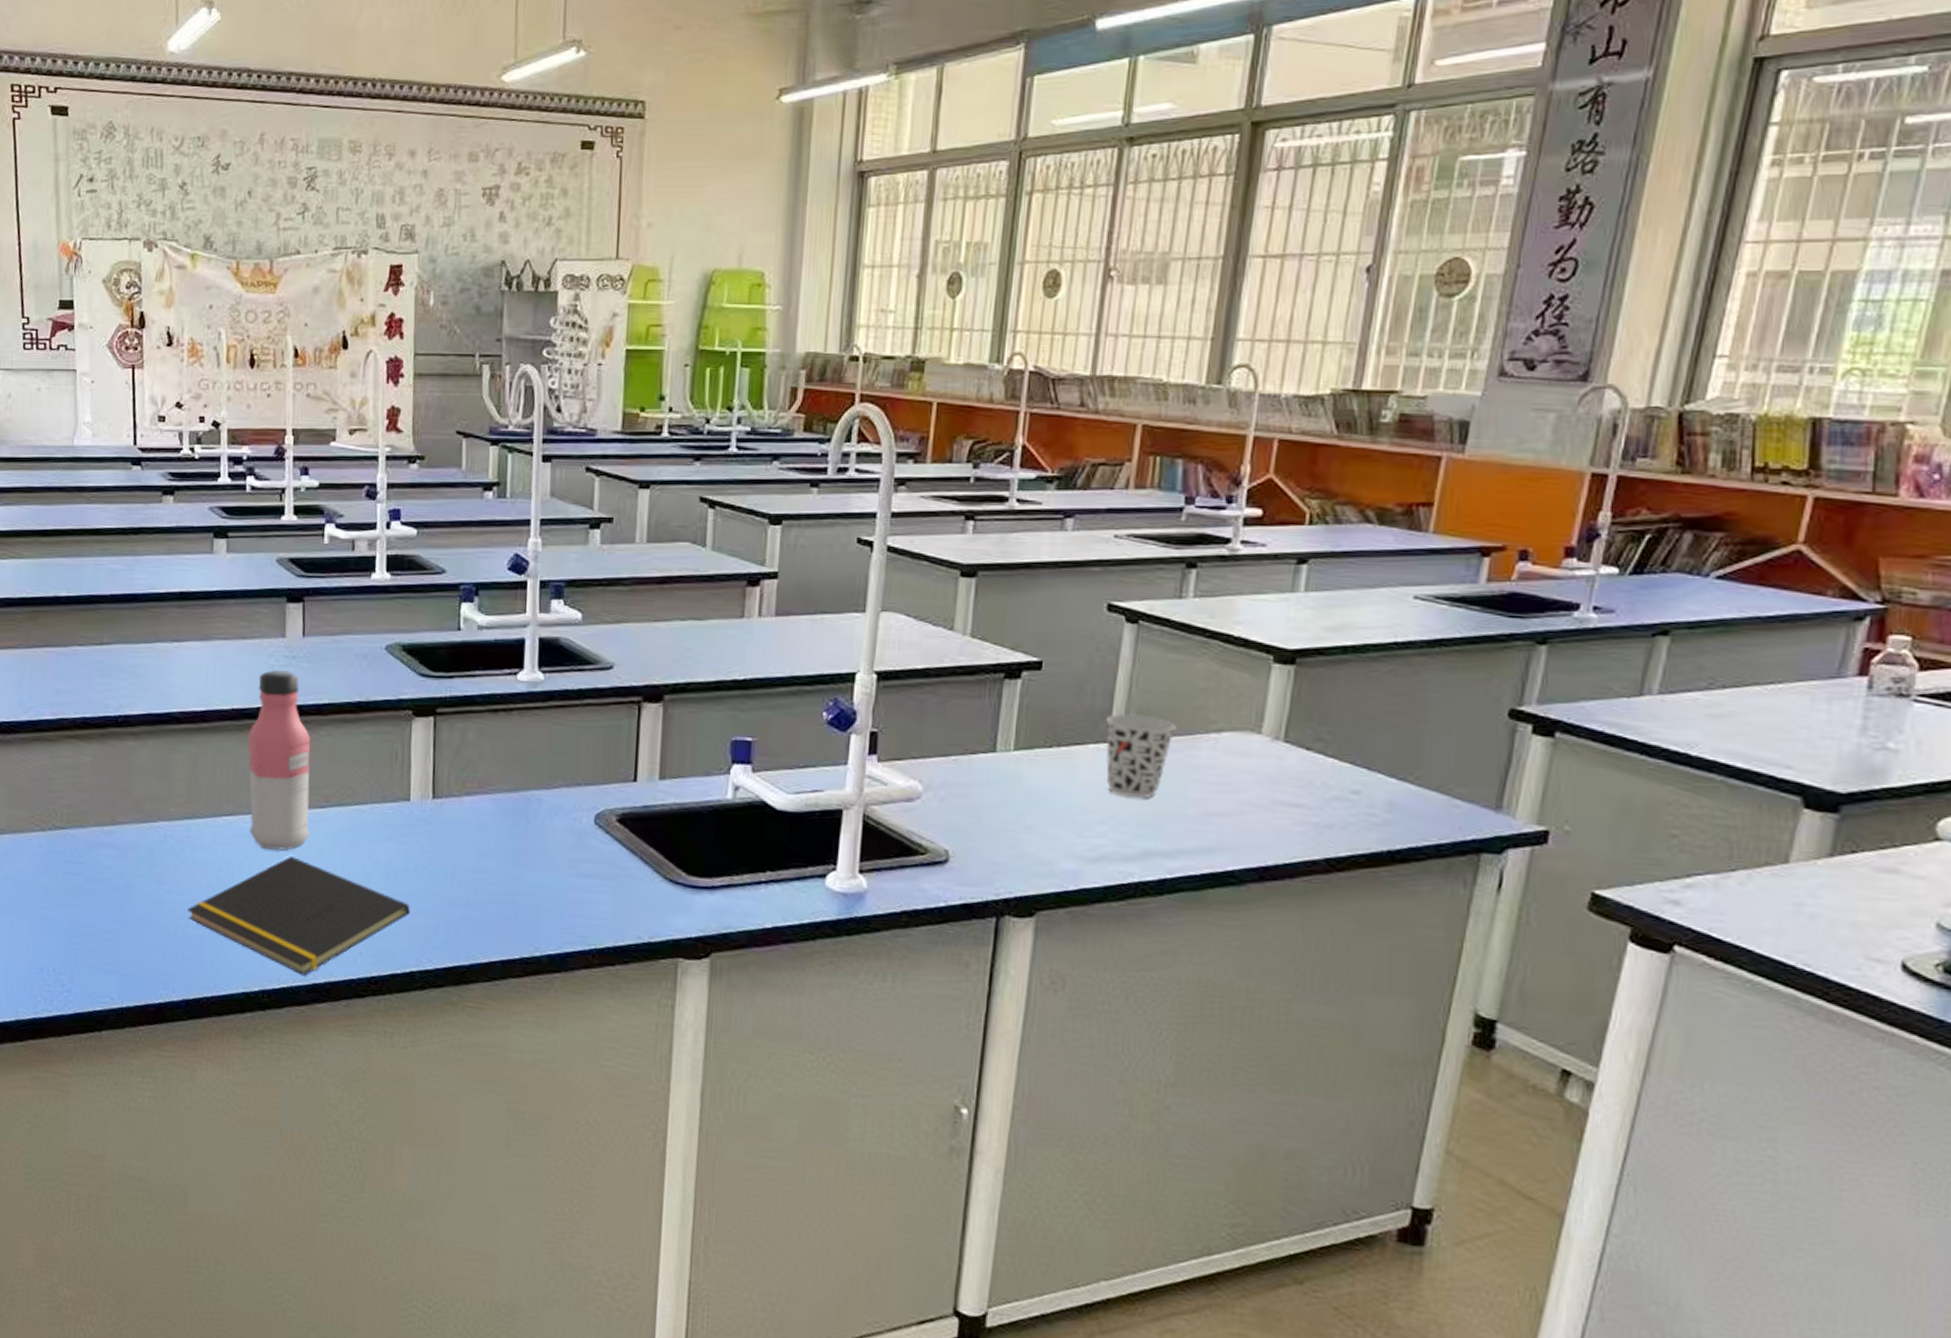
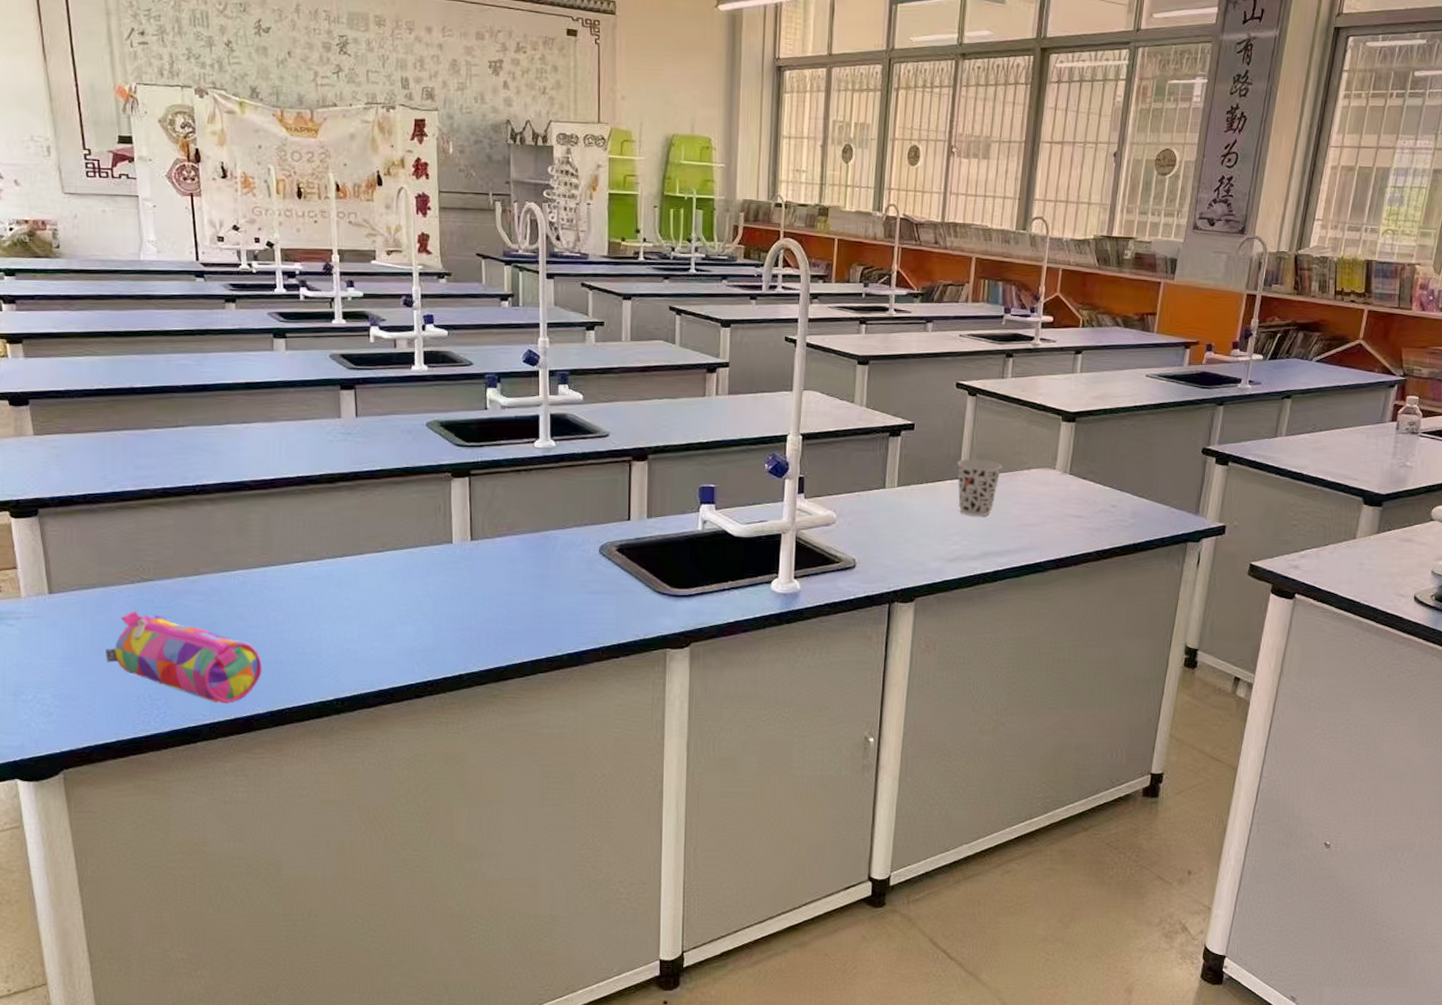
pencil case: none [10,864,180,986] -> present [106,611,262,703]
notepad: present [186,855,411,975] -> none [267,591,457,684]
water bottle: present [247,670,311,851] -> none [313,444,370,587]

